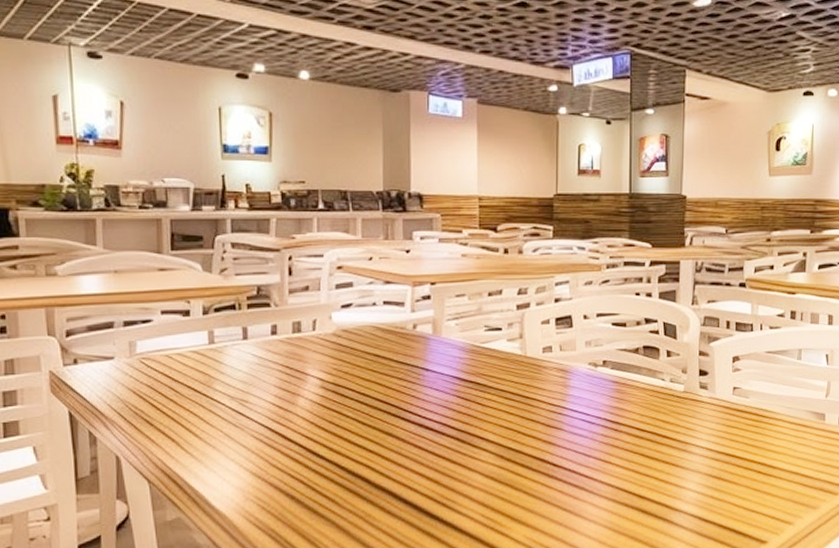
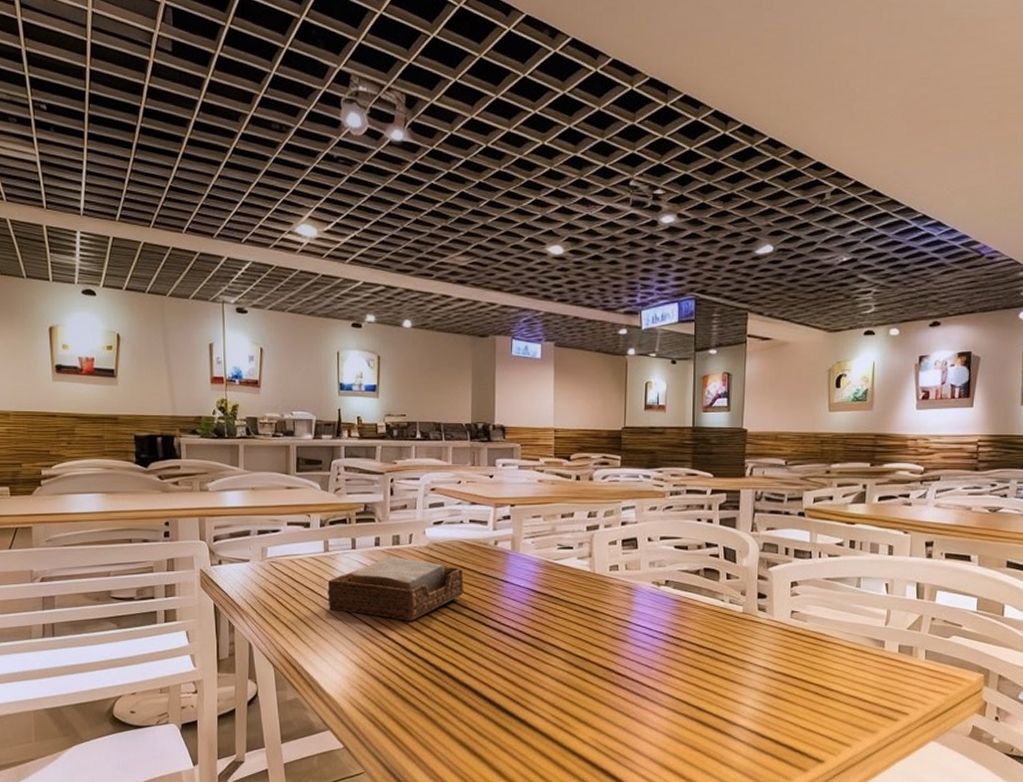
napkin holder: none [213,346,378,421] -> present [327,556,464,621]

